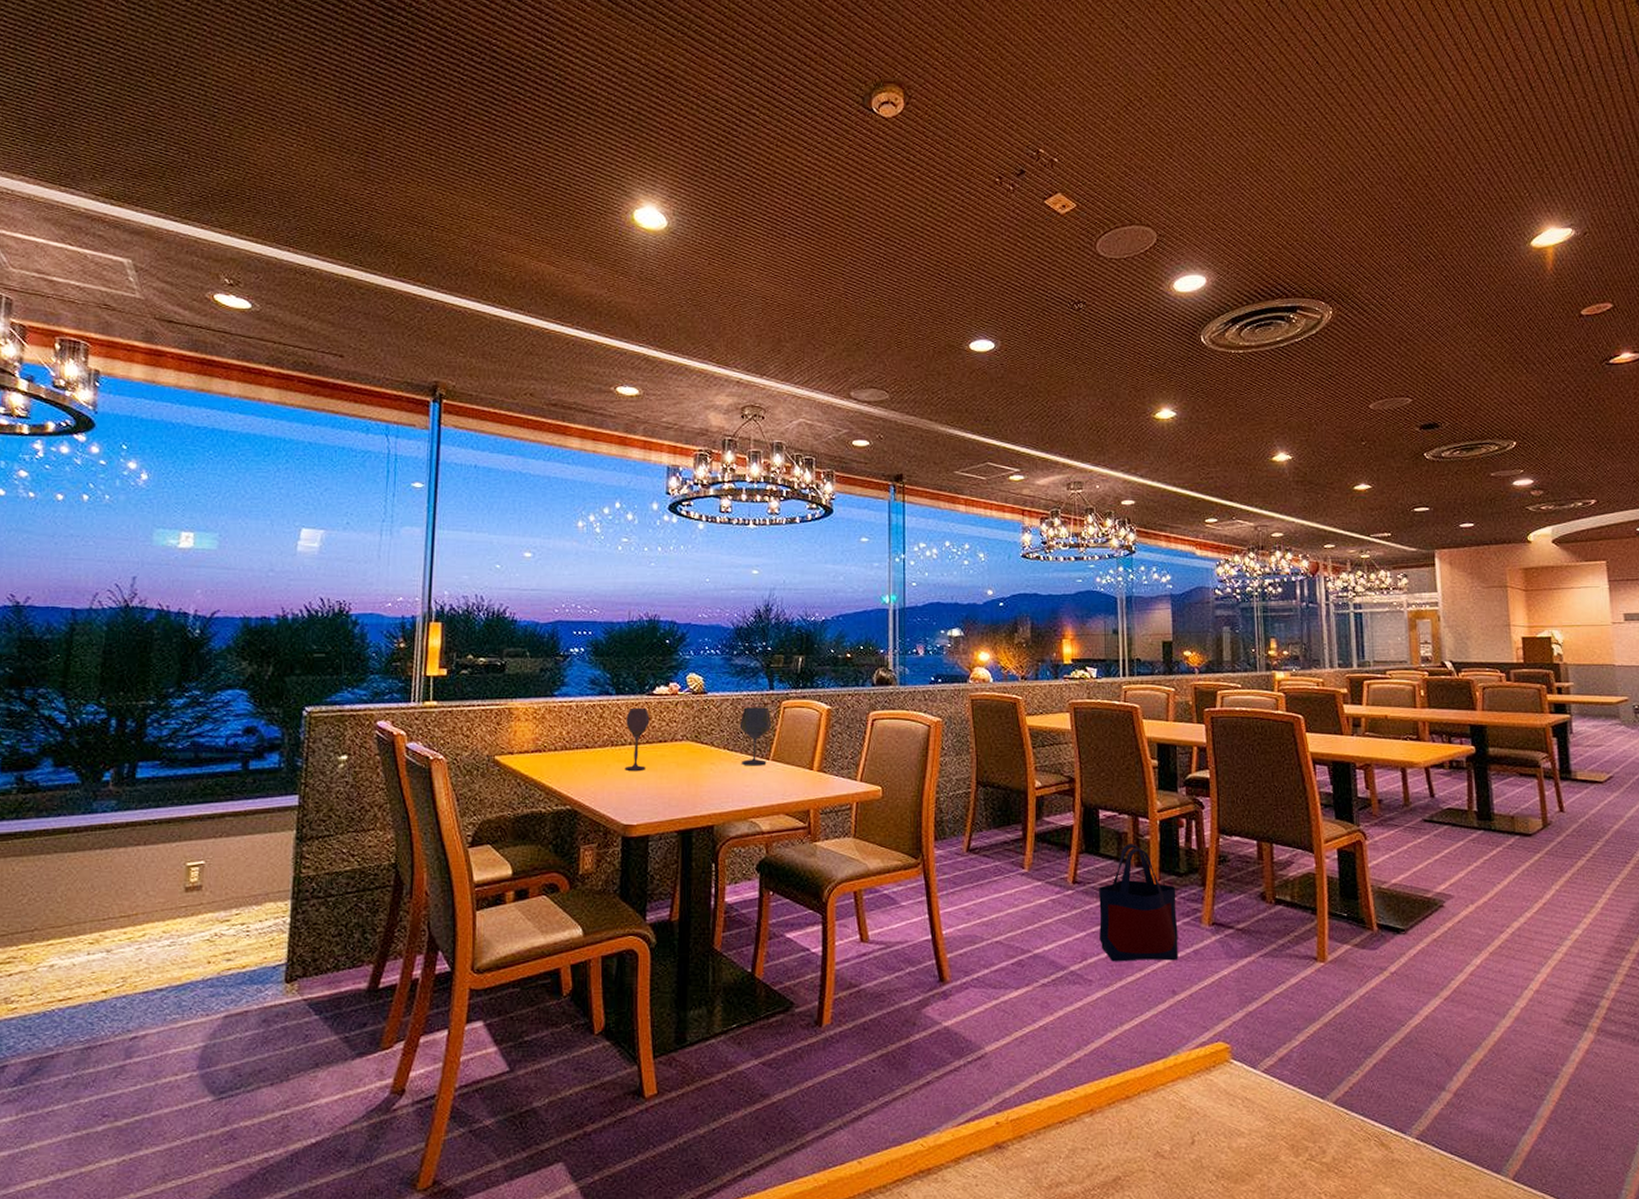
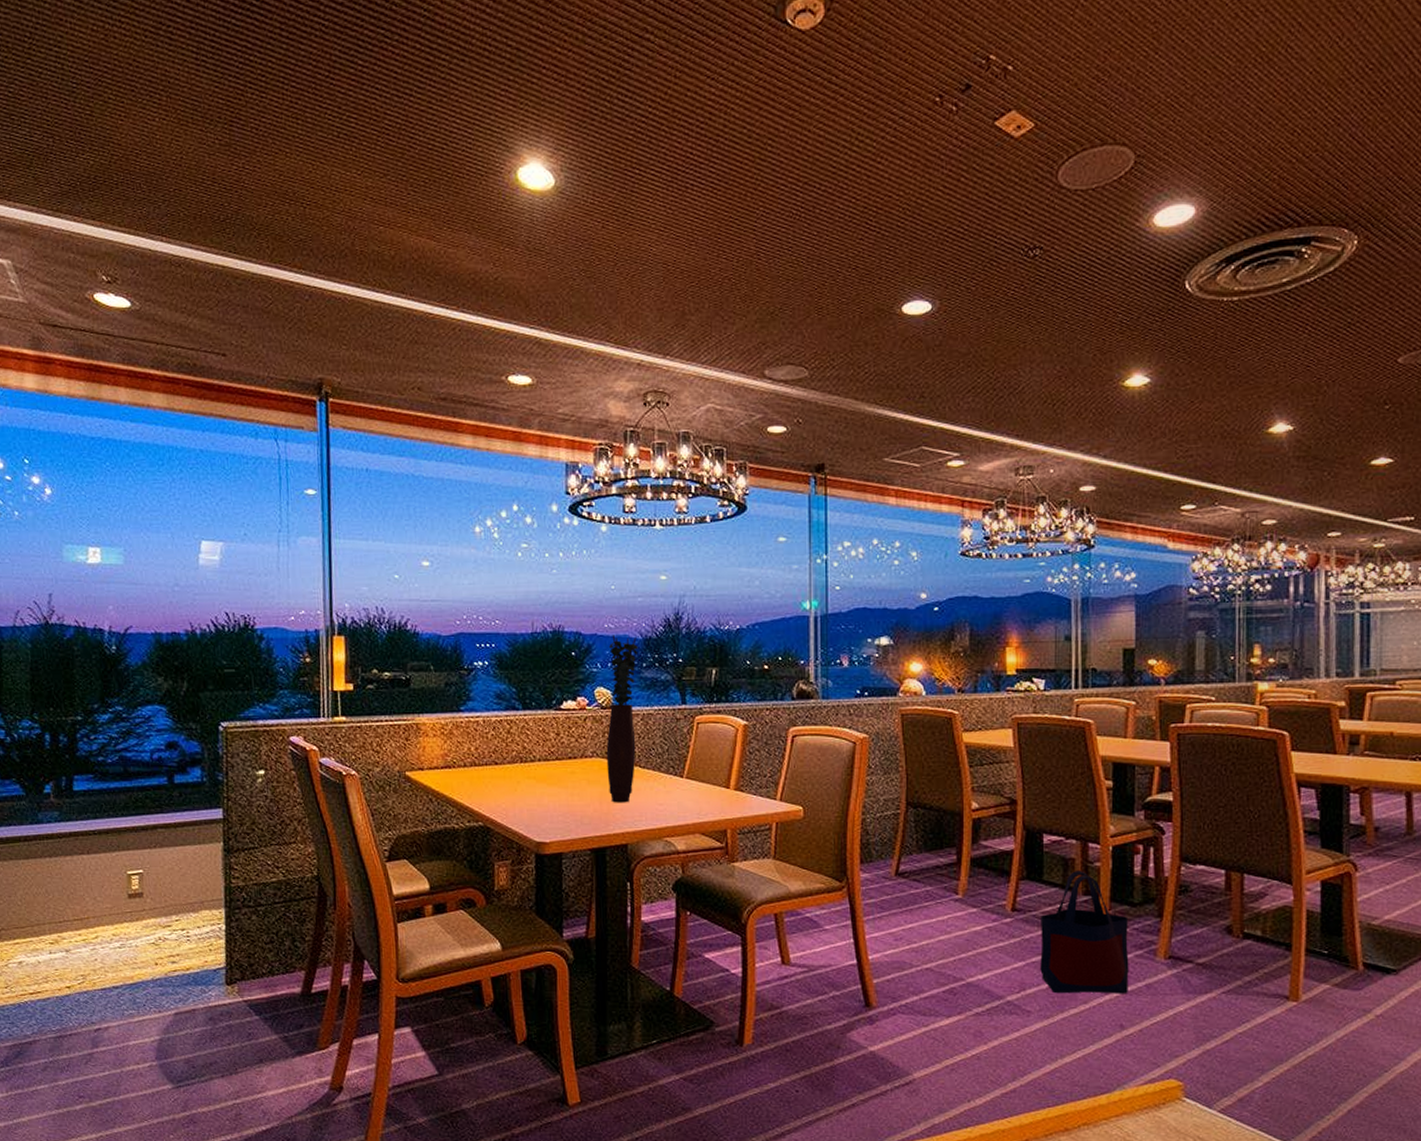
wineglass: present [624,707,650,771] -> none [534,723,558,787]
vase: none [696,624,730,785] -> present [606,635,639,803]
wine glass: present [739,707,772,766] -> none [651,722,685,784]

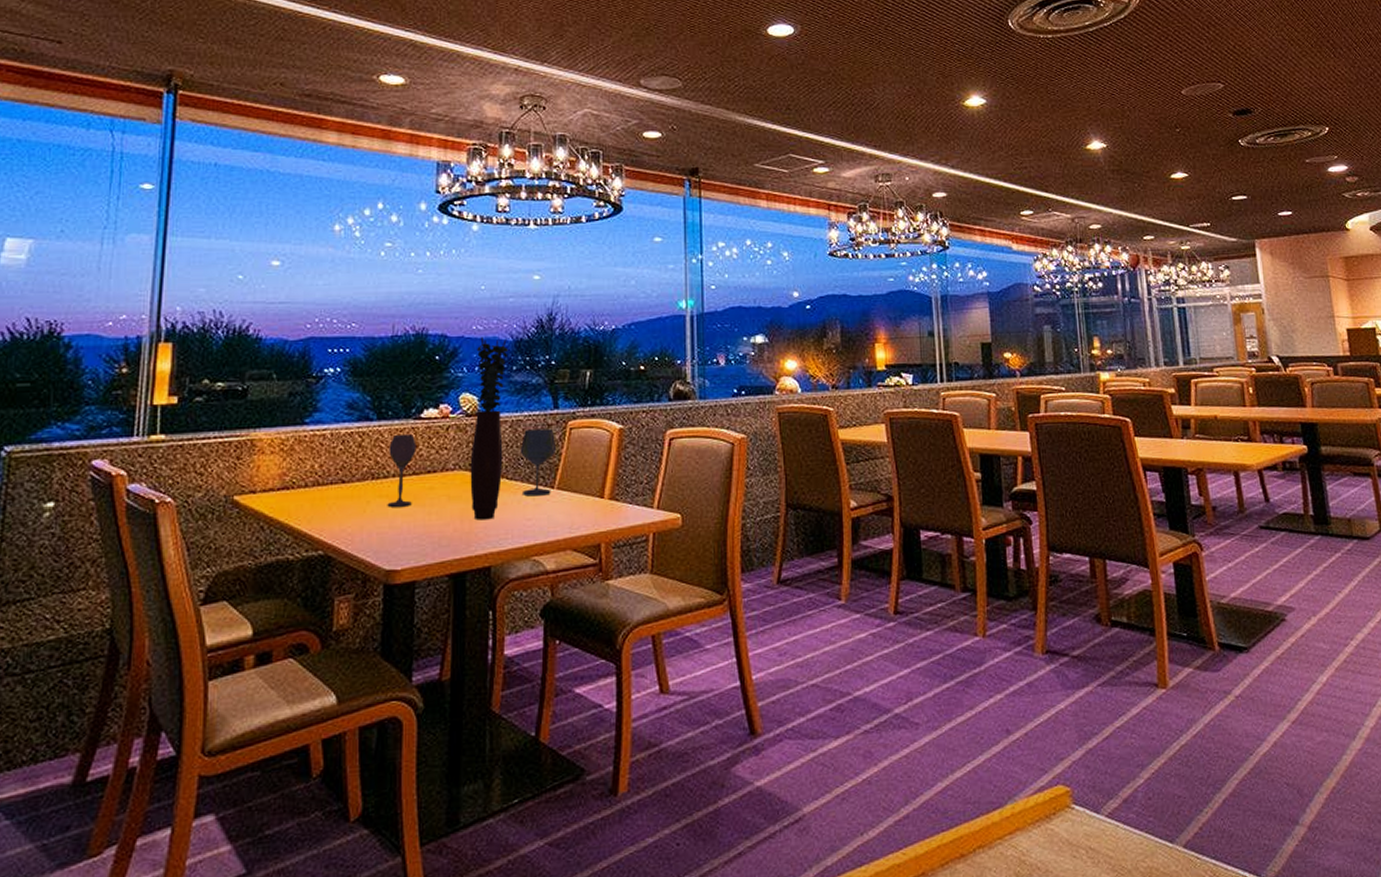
wineglass: none [534,723,558,787] -> present [387,433,417,507]
wine glass: none [651,722,685,784] -> present [520,428,557,496]
tote bag: present [1039,871,1129,994] -> none [922,566,1011,701]

